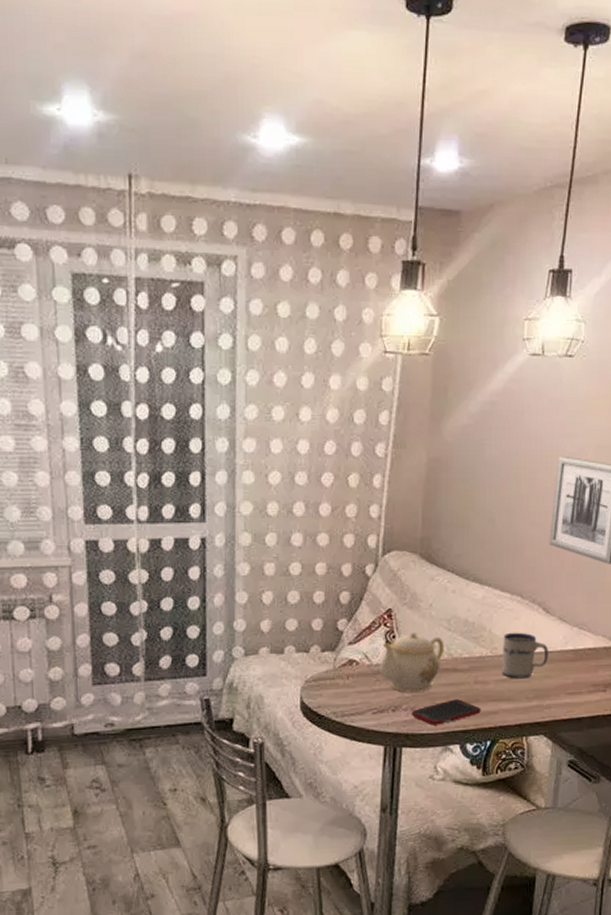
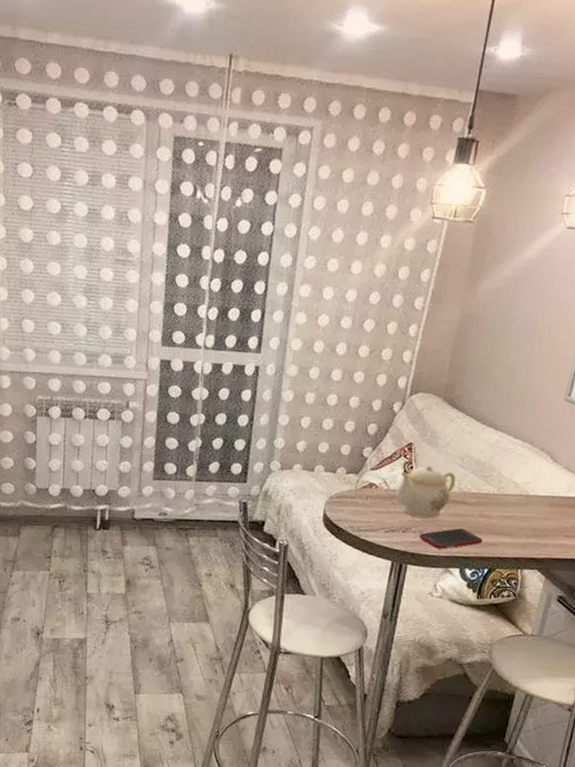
mug: present [501,632,548,679] -> none [505,475,552,518]

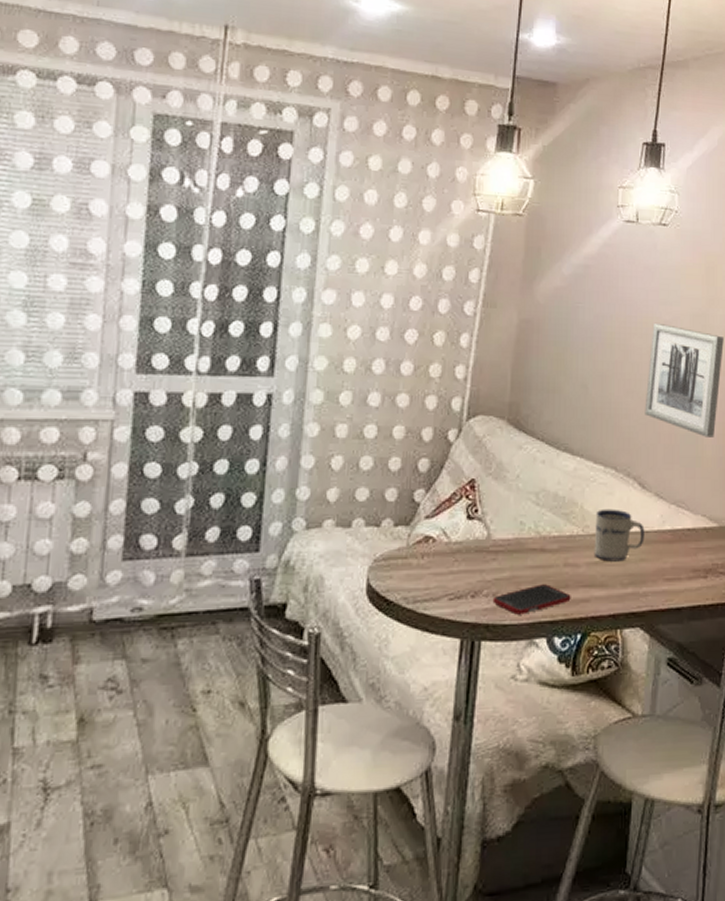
teapot: present [395,465,456,519] -> none [459,505,532,576]
mug: none [505,475,552,518] -> present [593,509,645,562]

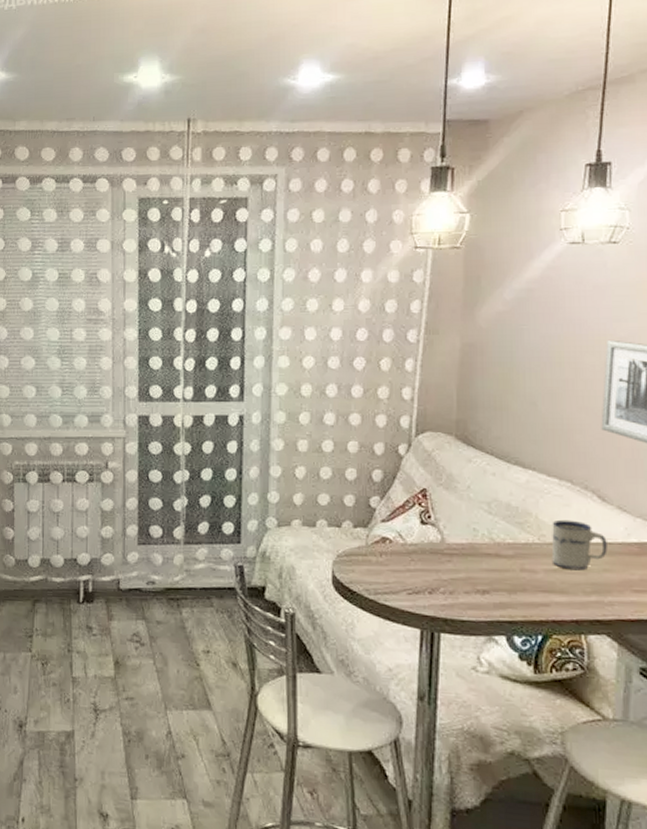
cell phone: present [492,584,571,615] -> none [449,586,530,613]

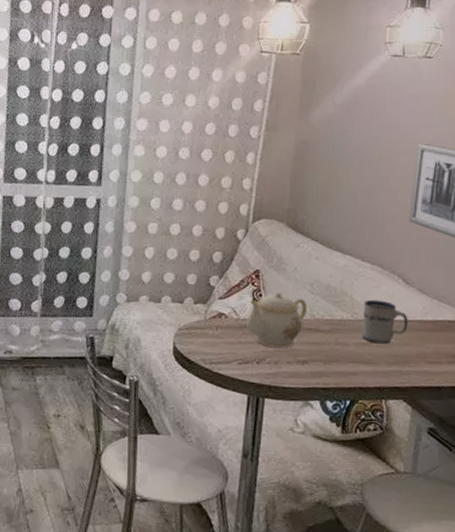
teapot: none [415,512,485,576] -> present [246,292,307,348]

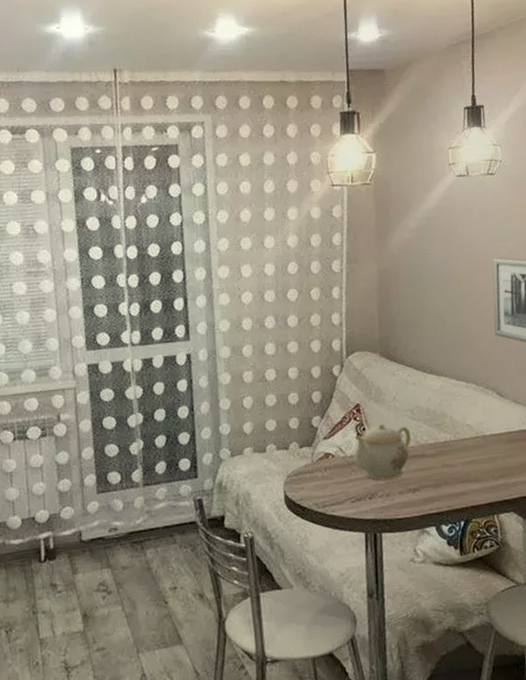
mug: present [361,299,408,344] -> none [463,416,508,460]

